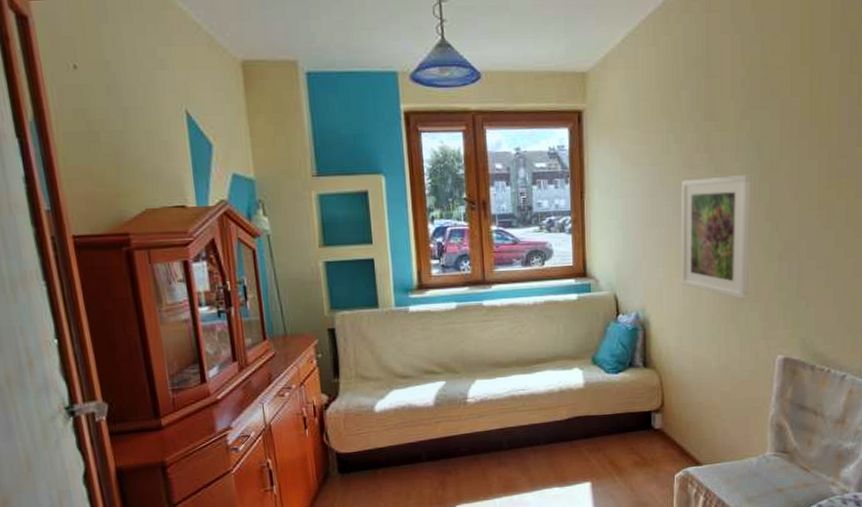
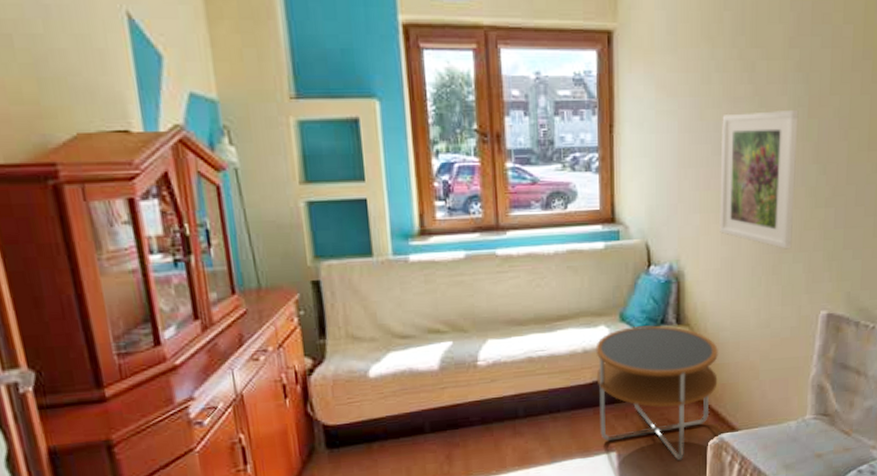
side table: none [571,368,682,491] -> present [595,325,718,460]

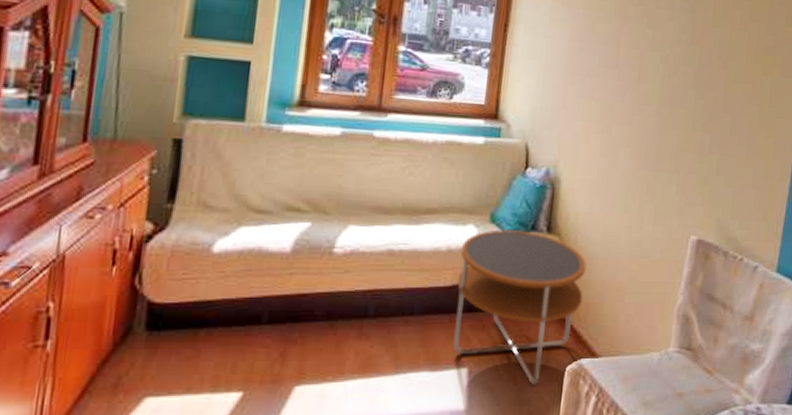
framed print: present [719,109,799,249] -> none [599,30,683,169]

